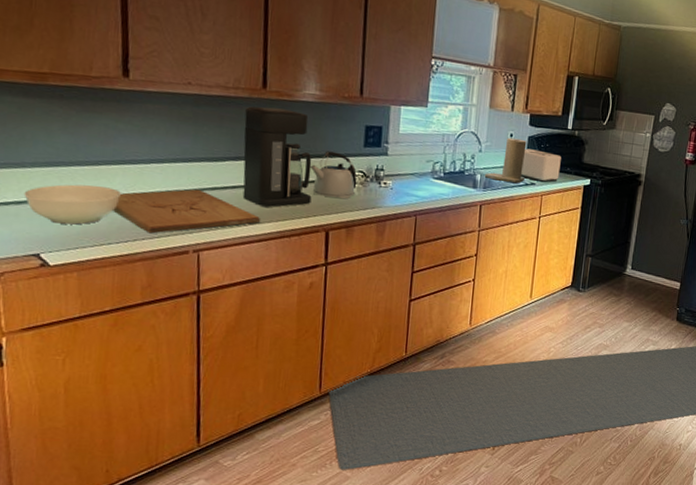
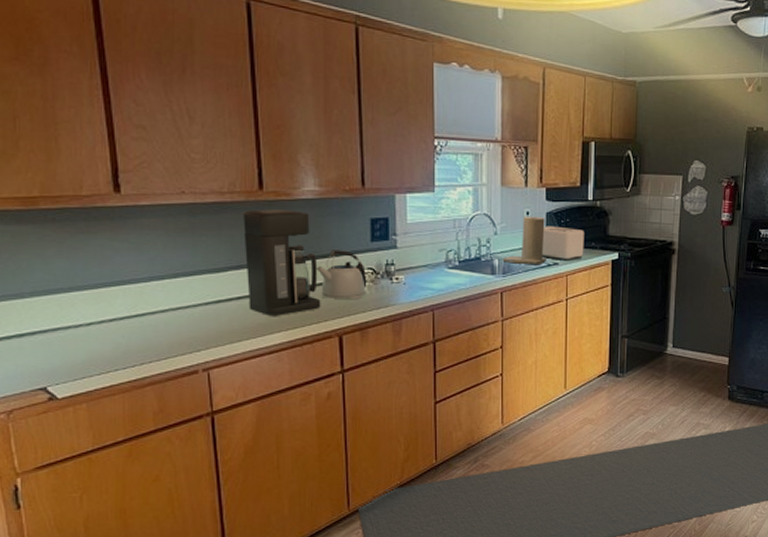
bowl: present [24,184,122,225] -> none [25,311,125,353]
cutting board: present [113,189,260,234] -> none [117,304,269,356]

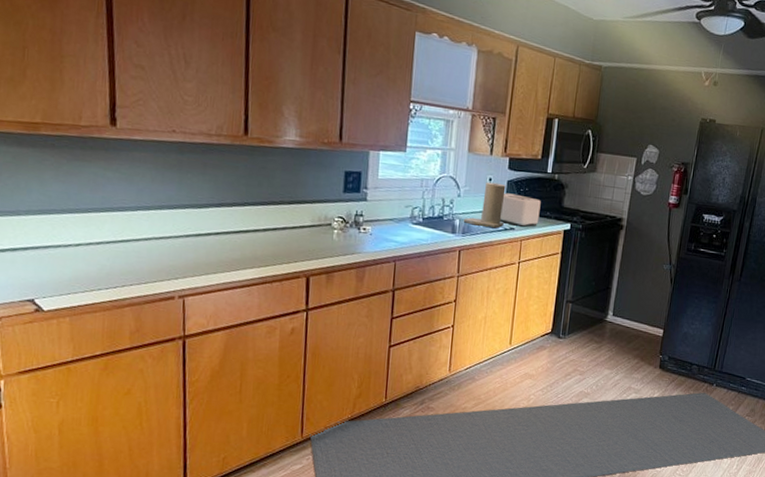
coffee maker: present [243,209,321,317] -> none [225,153,293,254]
kettle: present [316,250,367,300] -> none [291,197,337,245]

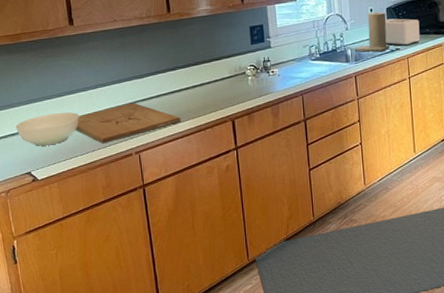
bowl: none [19,231,111,271] -> present [15,112,80,146]
cutting board: none [102,235,243,280] -> present [75,102,181,144]

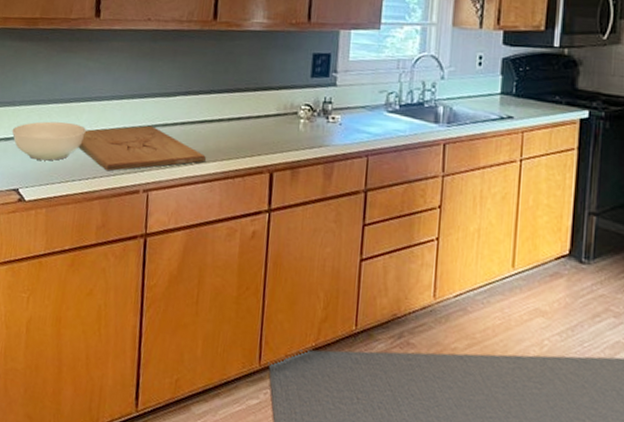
paper towel: present [354,12,390,52] -> none [448,60,501,117]
toaster: present [384,18,421,47] -> none [494,73,547,116]

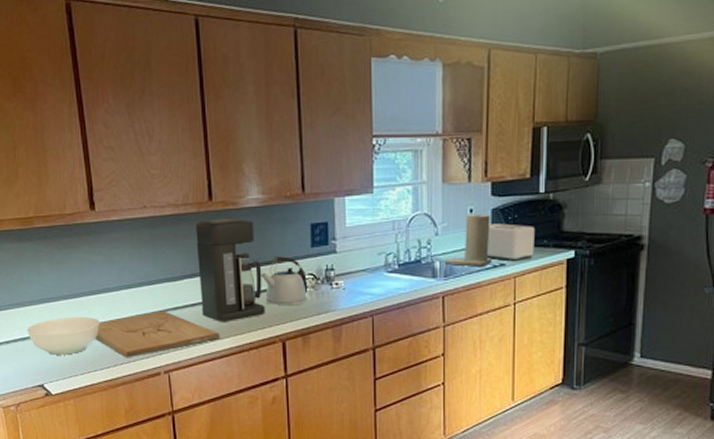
coffee maker: none [190,38,258,146] -> present [196,218,265,323]
kettle: none [256,83,304,137] -> present [261,256,308,306]
paper towel: none [448,60,501,117] -> present [444,213,492,267]
toaster: none [494,73,547,116] -> present [487,223,535,262]

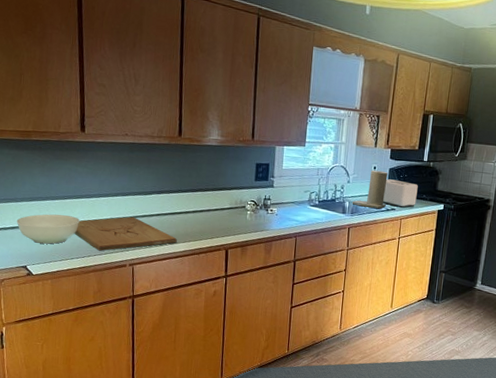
coffee maker: present [196,218,265,323] -> none [164,151,215,231]
kettle: present [261,256,308,306] -> none [214,185,250,224]

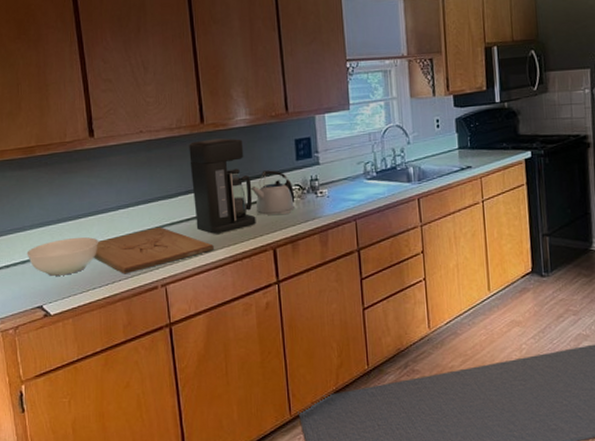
coffee maker: none [164,151,215,231] -> present [189,138,256,235]
kettle: none [214,185,250,224] -> present [251,170,295,215]
paper towel: present [352,170,388,209] -> none [417,122,459,171]
toaster: present [383,179,418,209] -> none [453,130,496,164]

